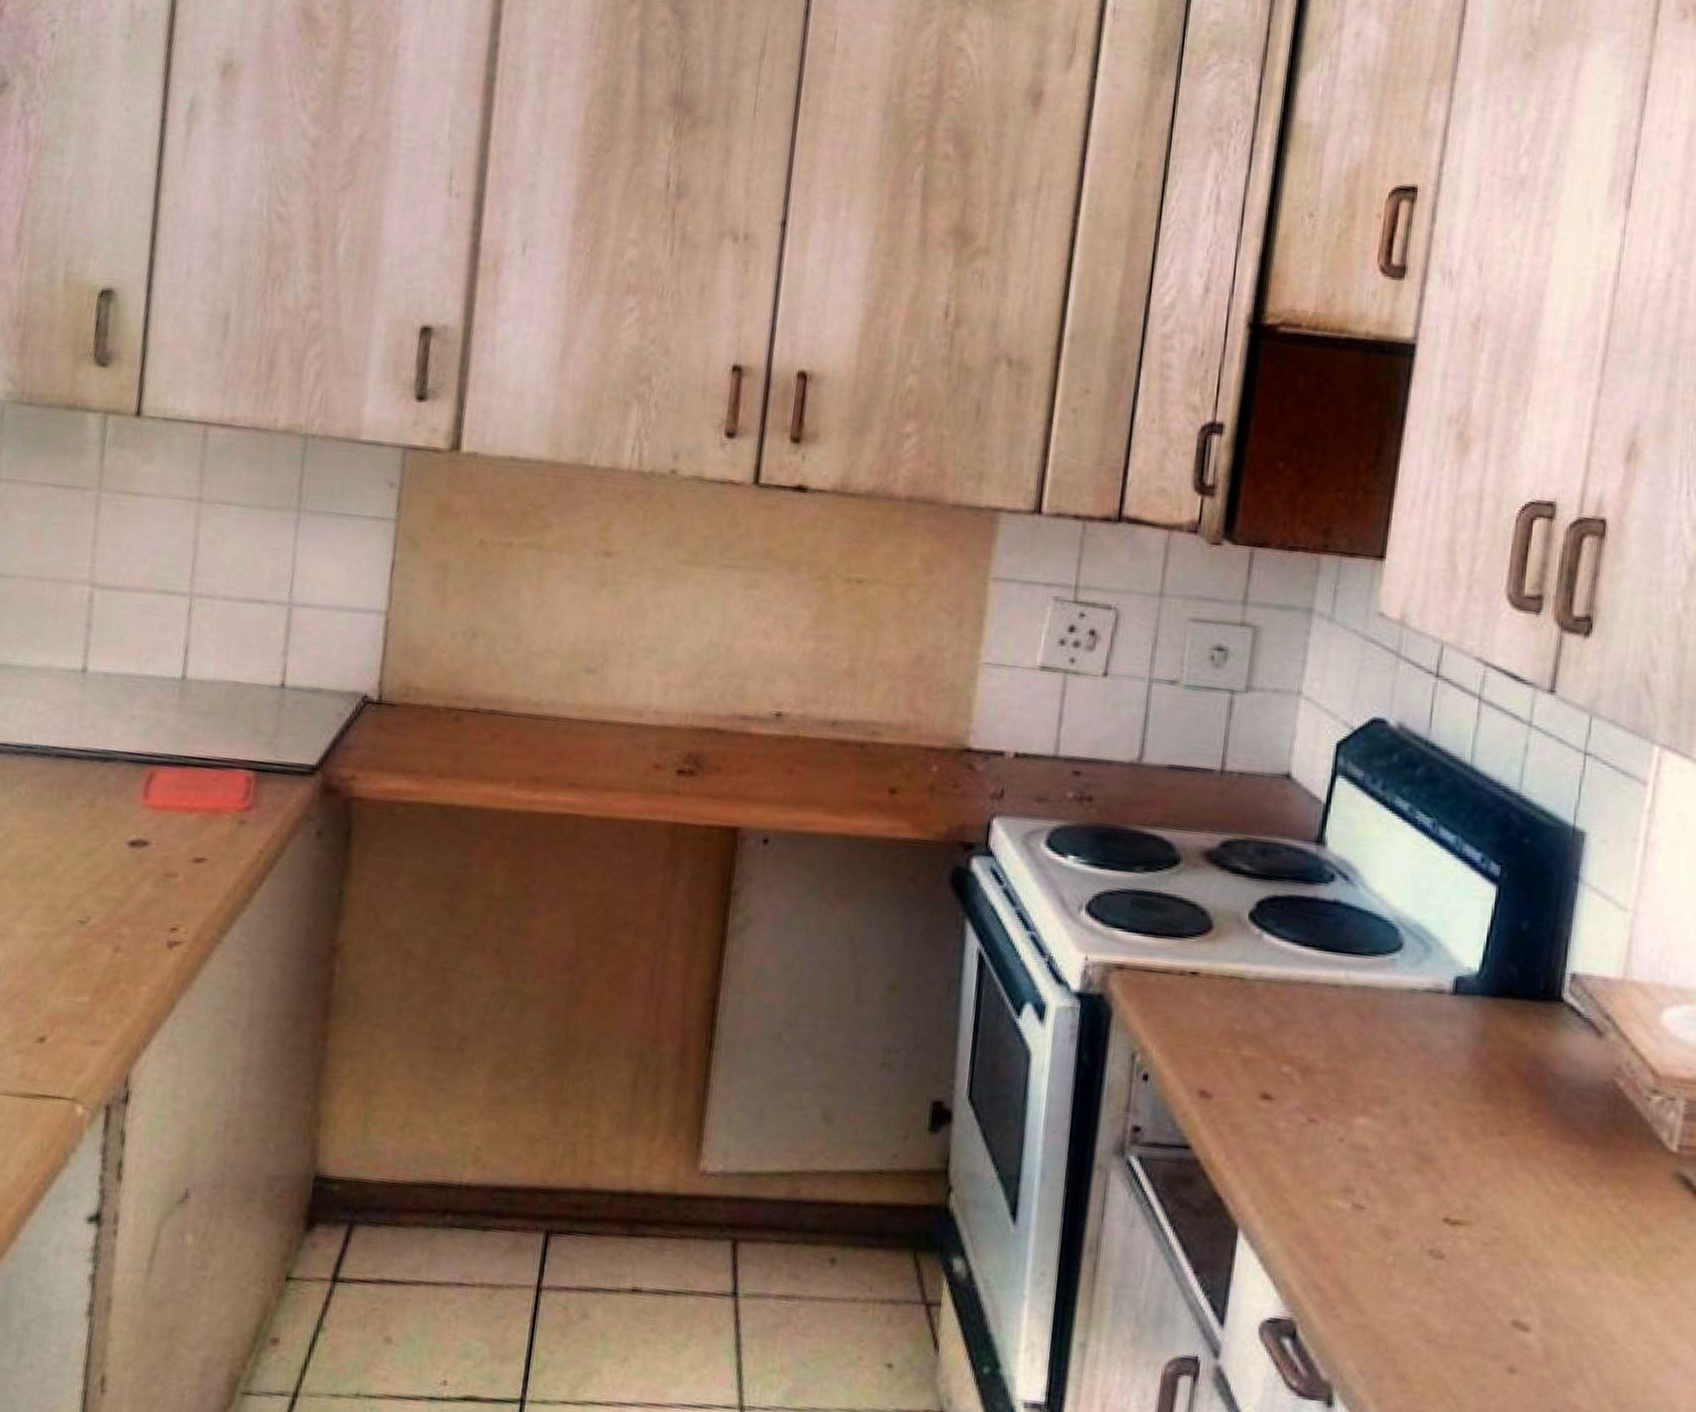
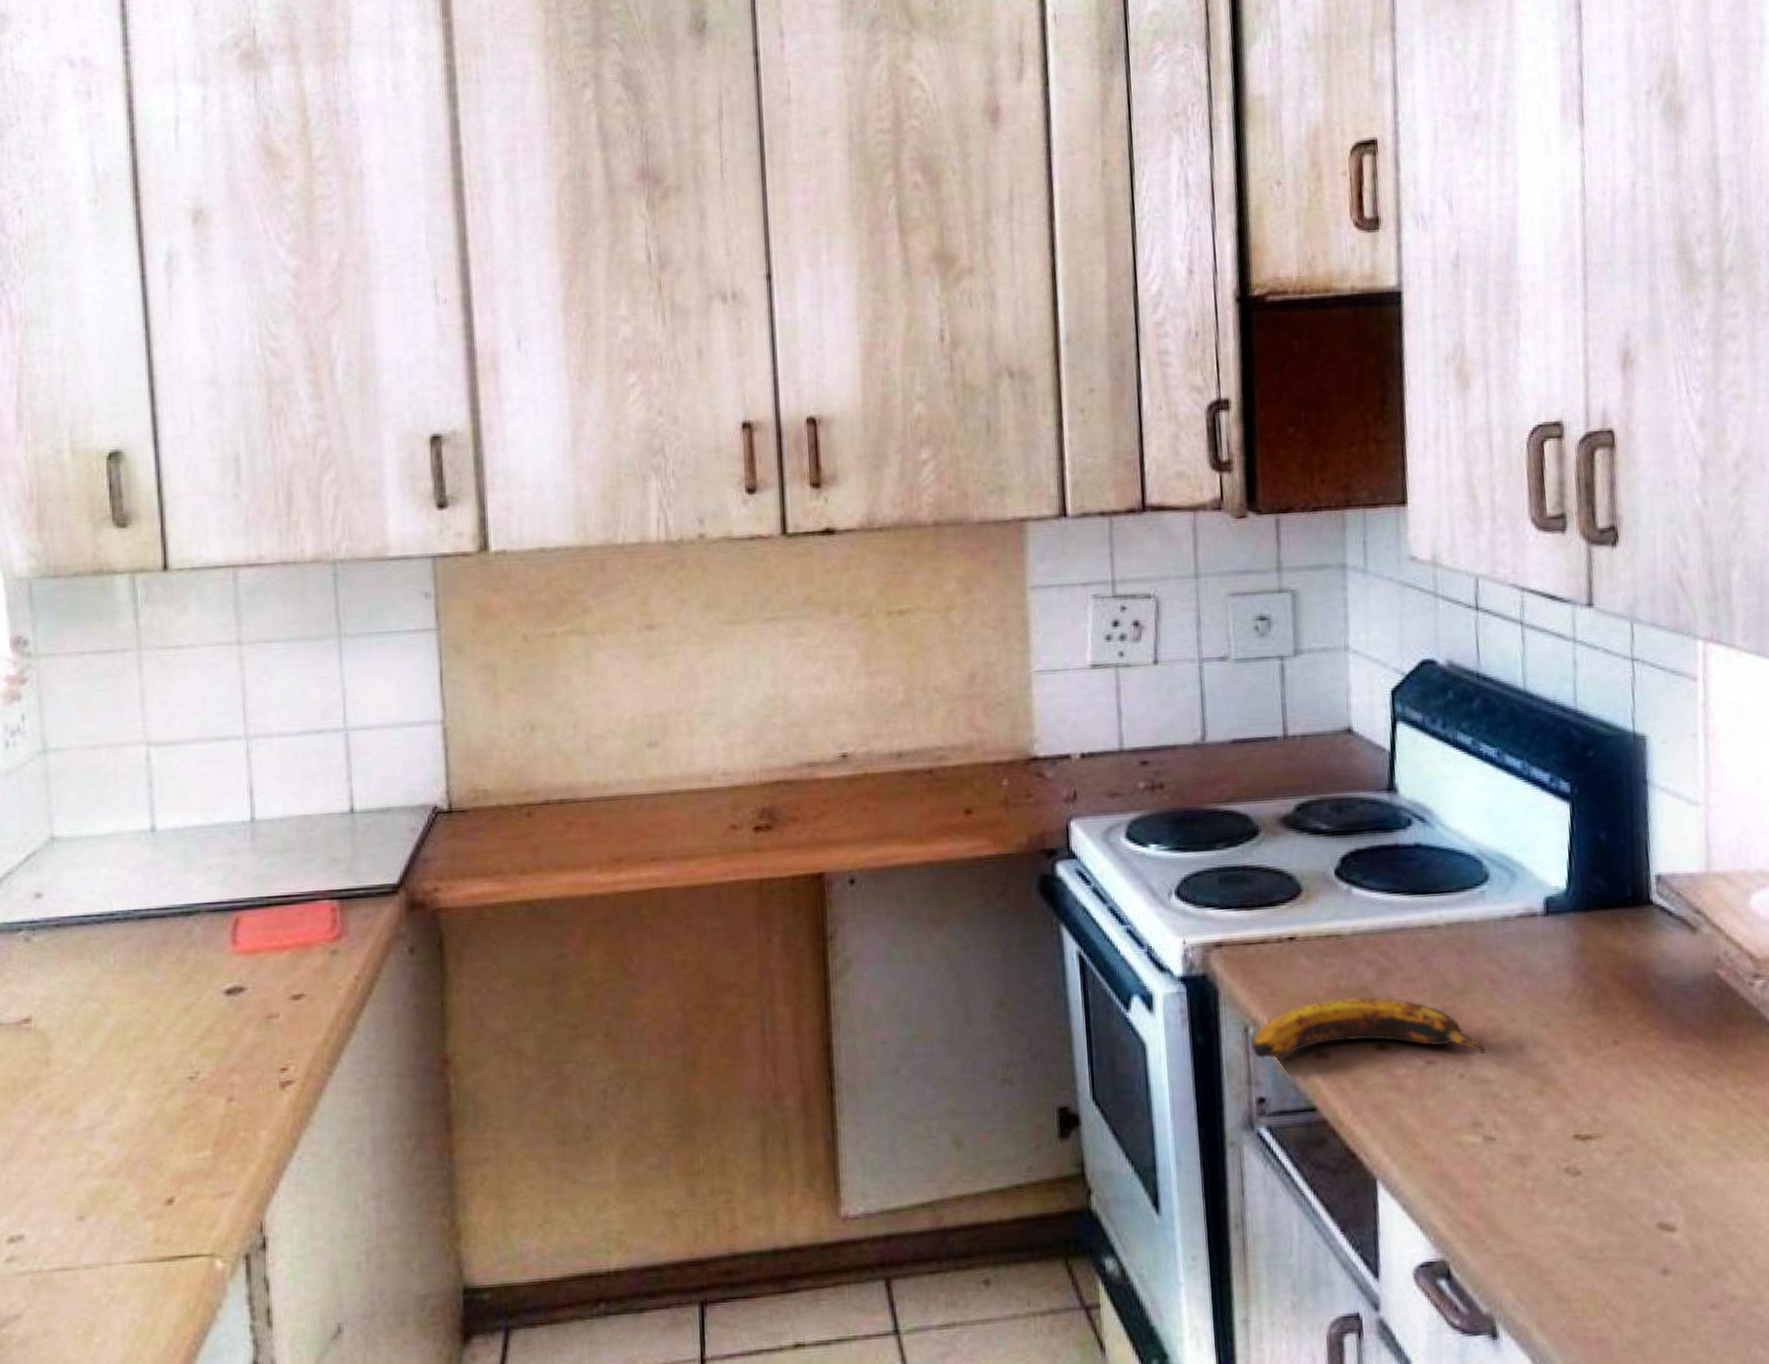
banana: none [1135,1039,1370,1121] -> present [1251,997,1486,1058]

